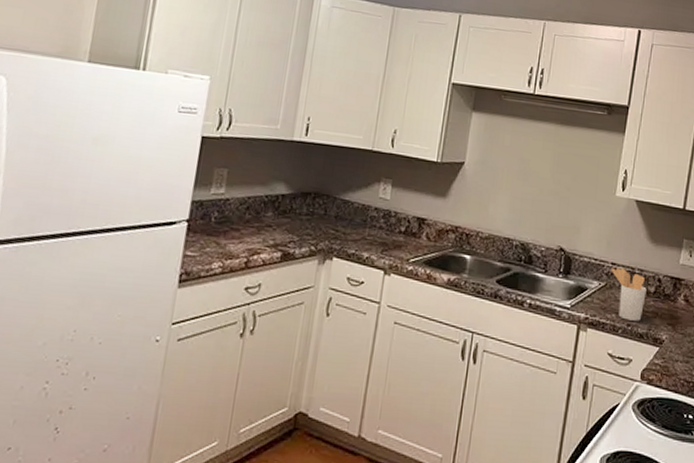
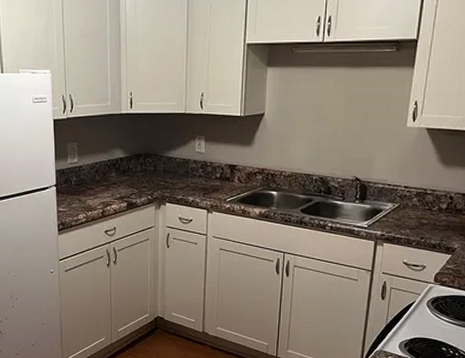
utensil holder: present [611,267,647,321] -> none [404,190,439,234]

